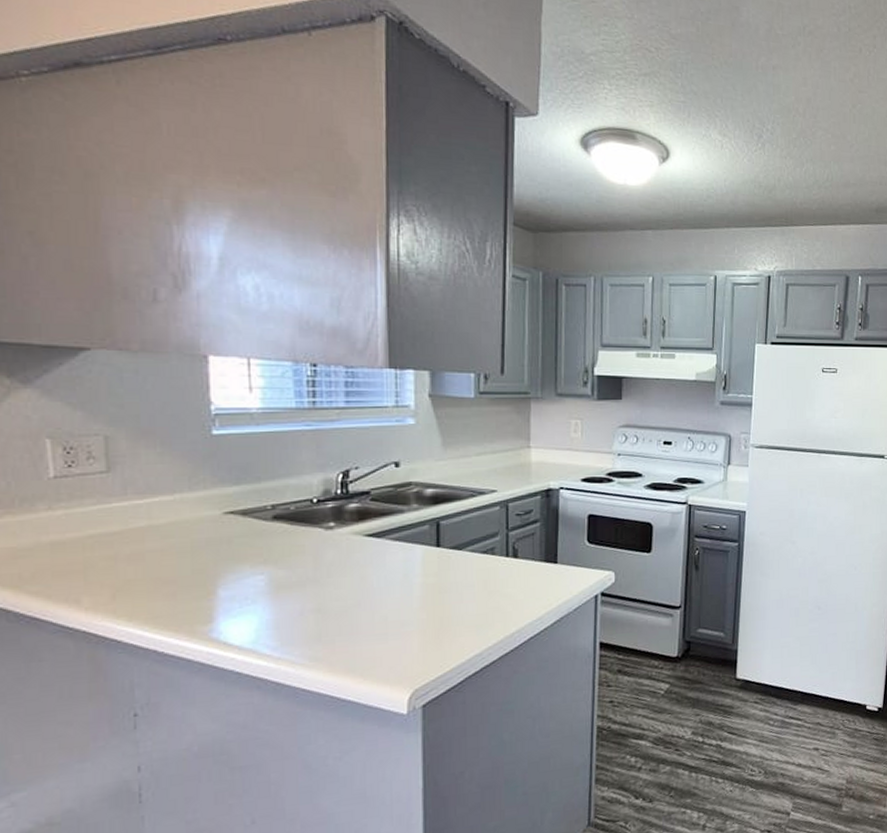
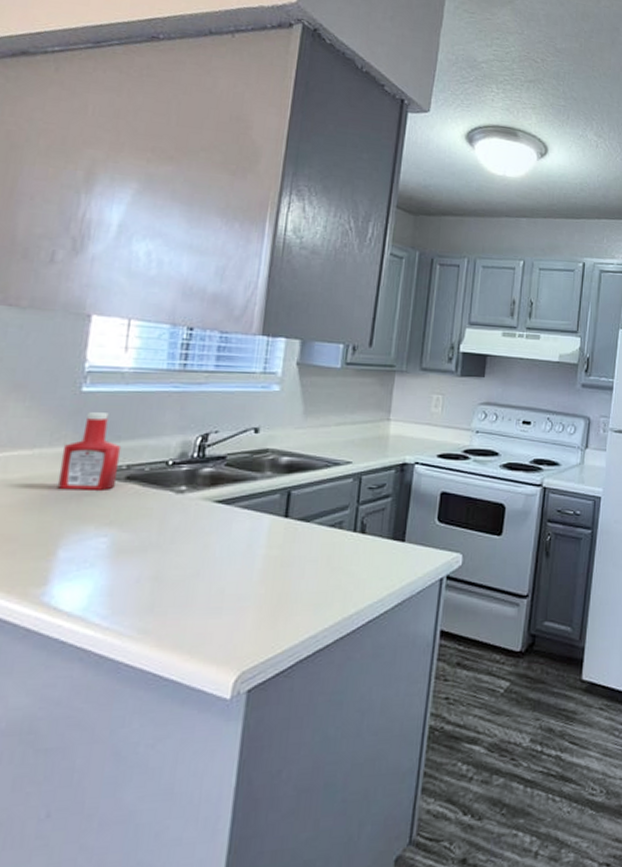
ketchup bottle: none [203,455,264,532] -> present [57,412,122,490]

